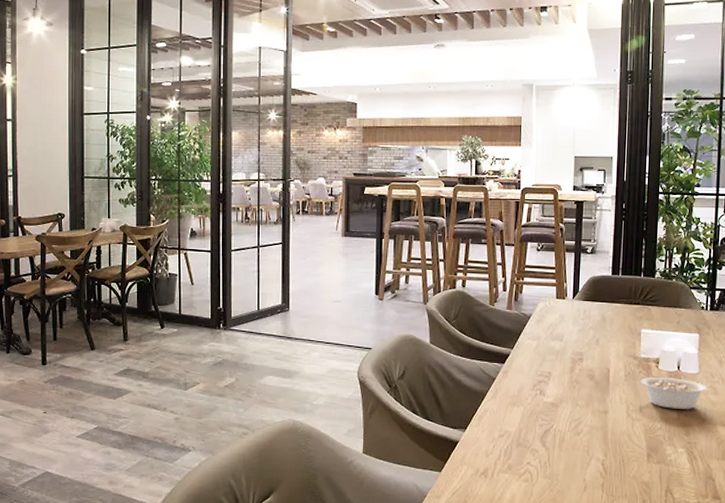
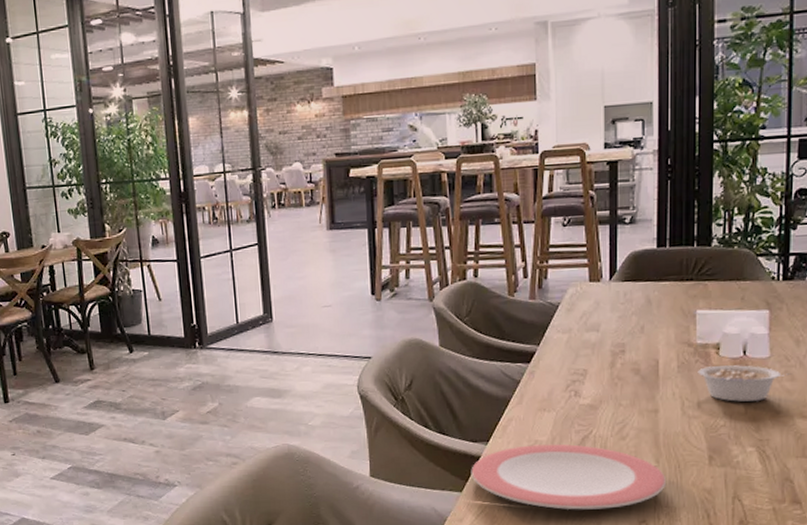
plate: none [449,434,612,495] -> present [471,444,665,510]

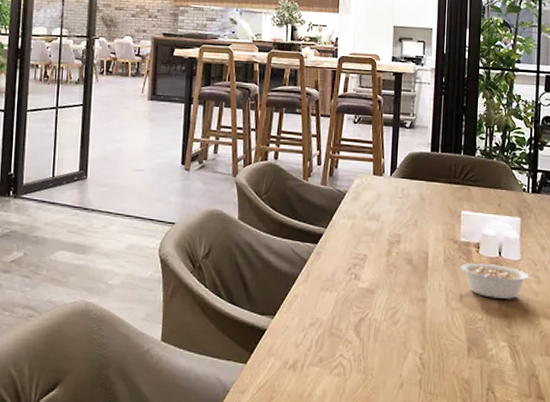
plate: present [471,444,665,510] -> none [256,322,430,392]

